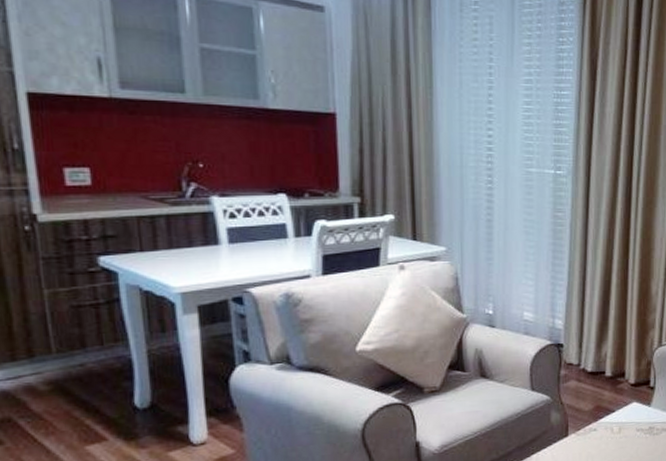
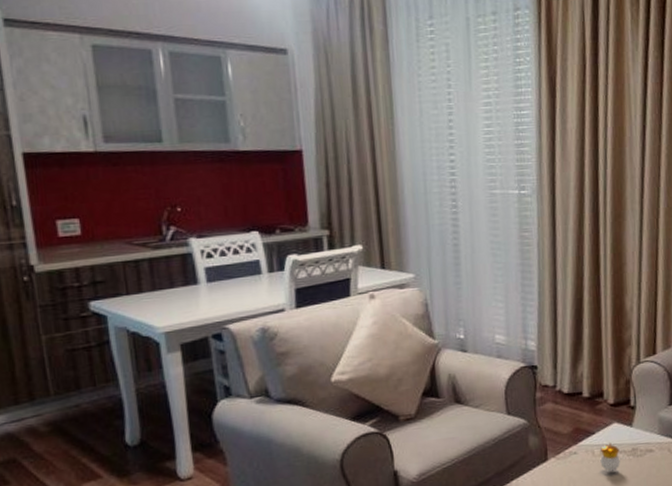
candle: none [618,421,637,448] -> present [600,443,620,472]

